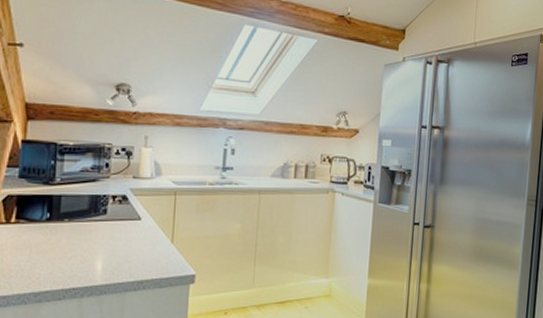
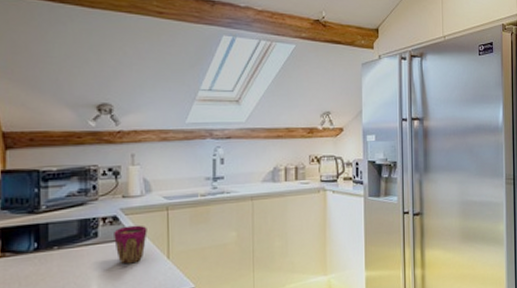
cup: none [122,206,154,244] -> present [114,225,147,264]

